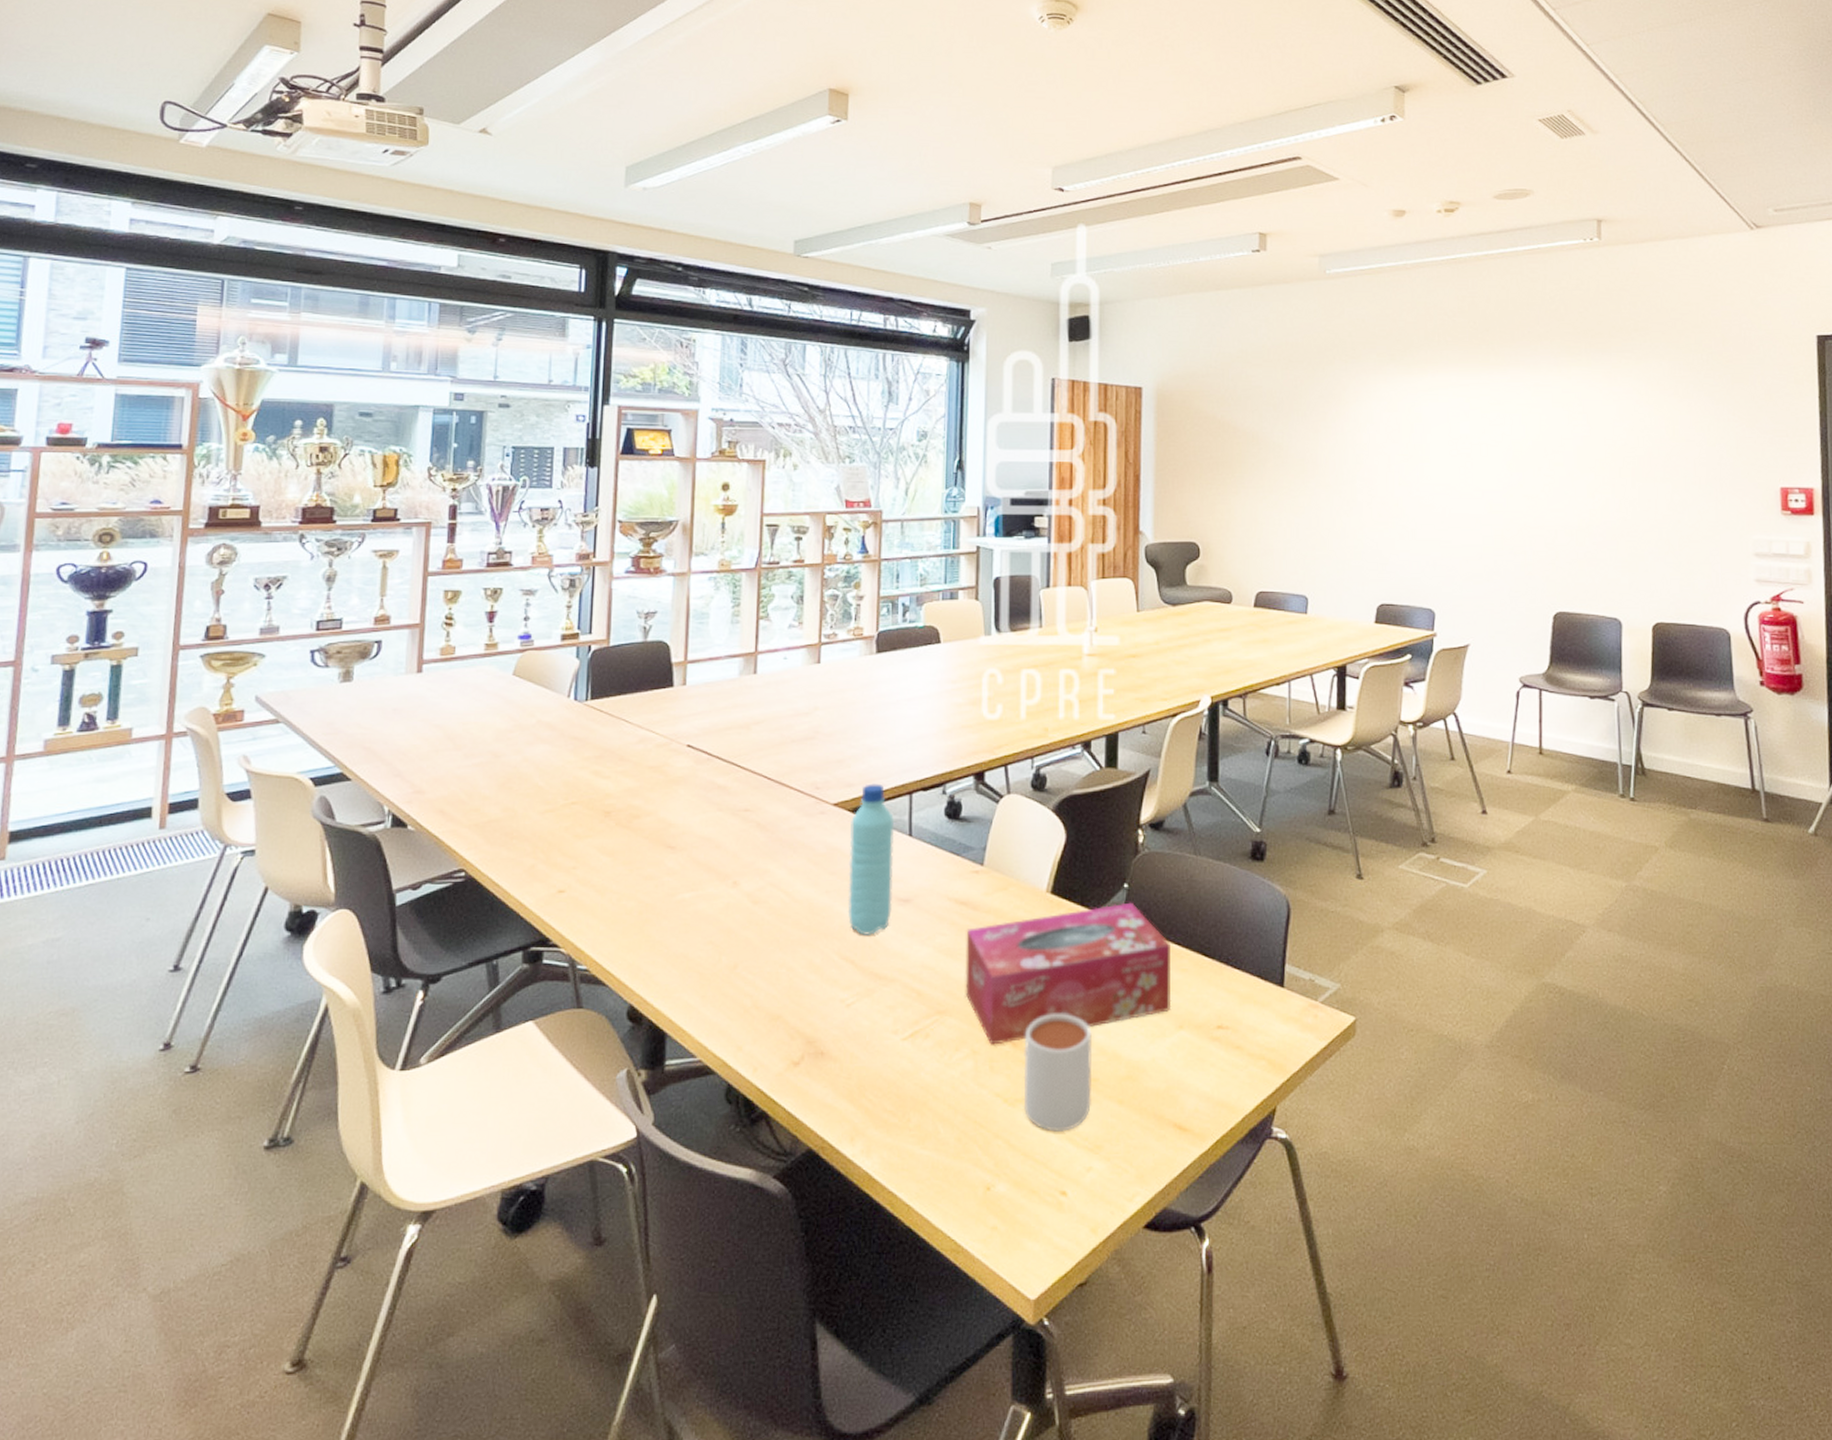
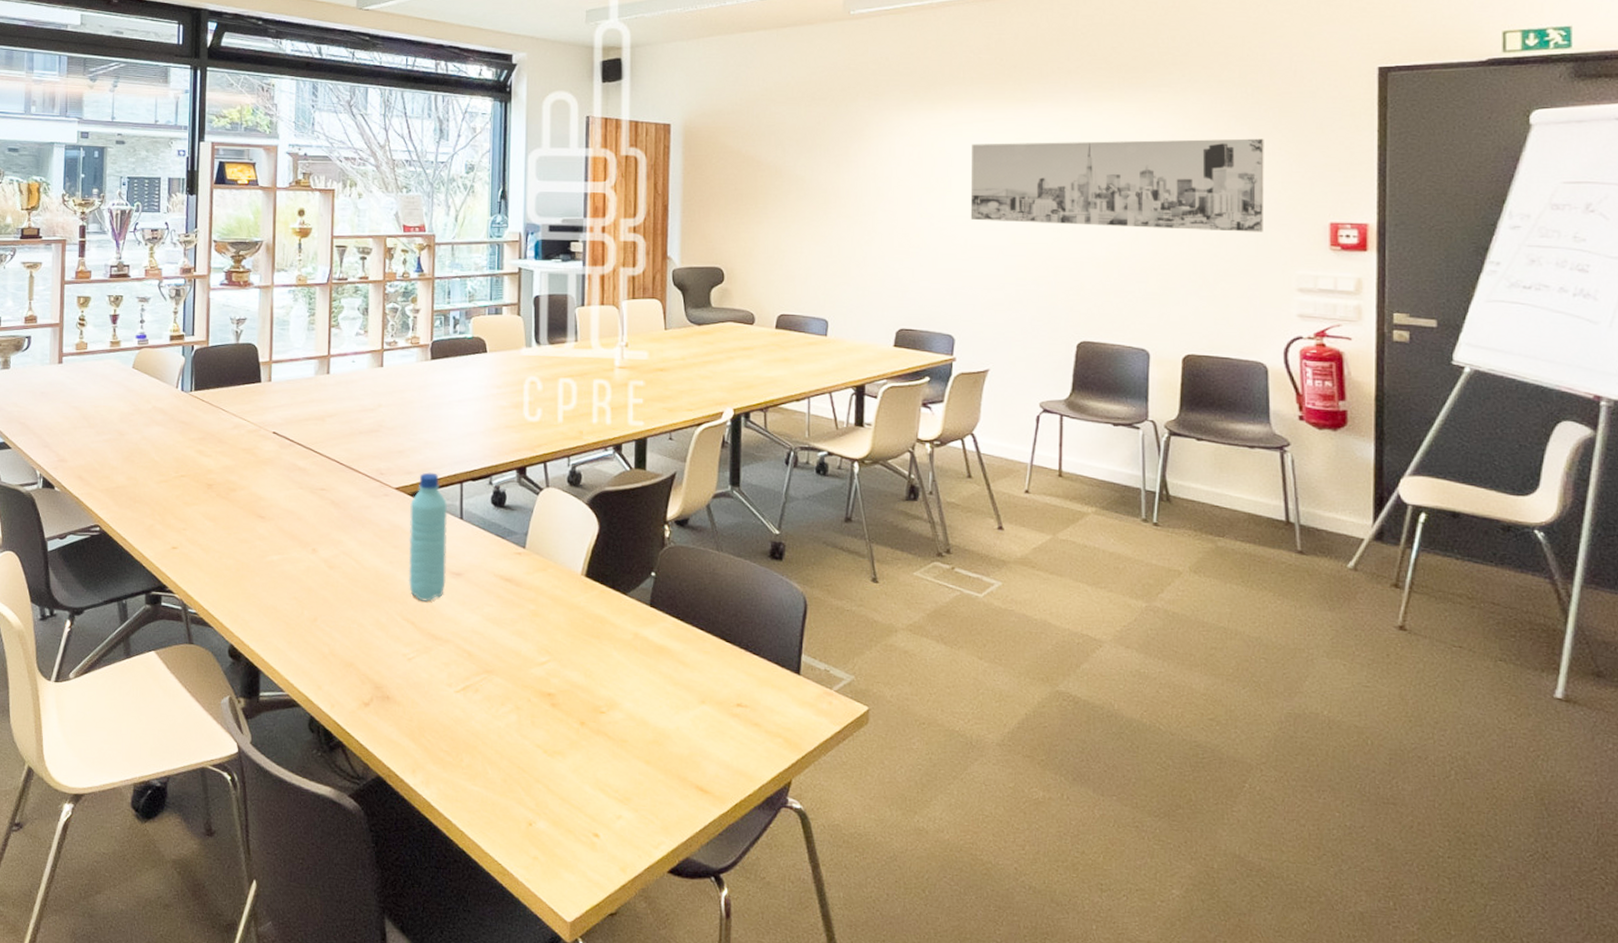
tissue box: present [965,902,1172,1045] -> none [509,589,695,703]
mug: present [1023,1014,1092,1132] -> none [560,681,622,783]
wall art: none [1447,404,1722,498] -> present [970,138,1264,232]

